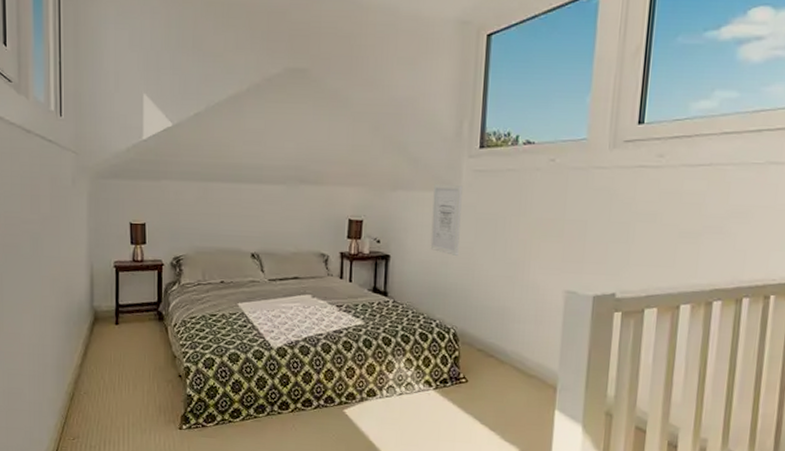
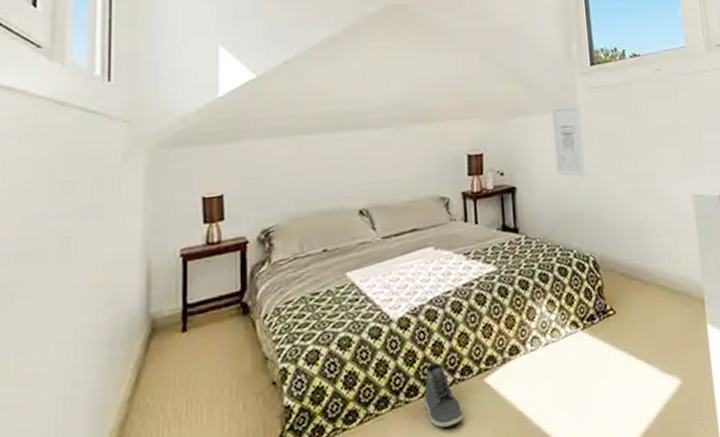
sneaker: none [292,388,324,439] -> present [423,362,464,428]

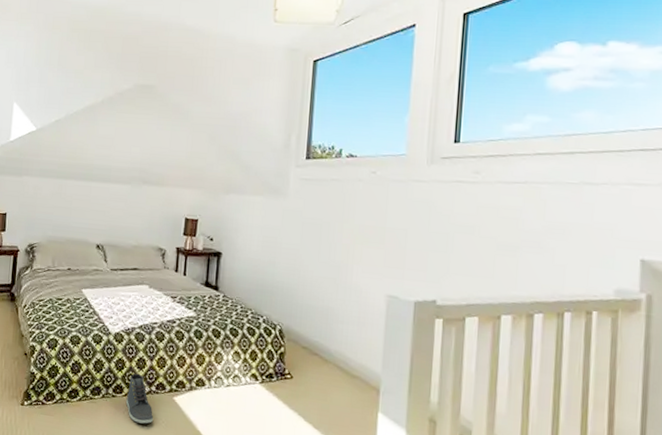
wall art: present [551,104,586,178] -> none [259,190,290,257]

